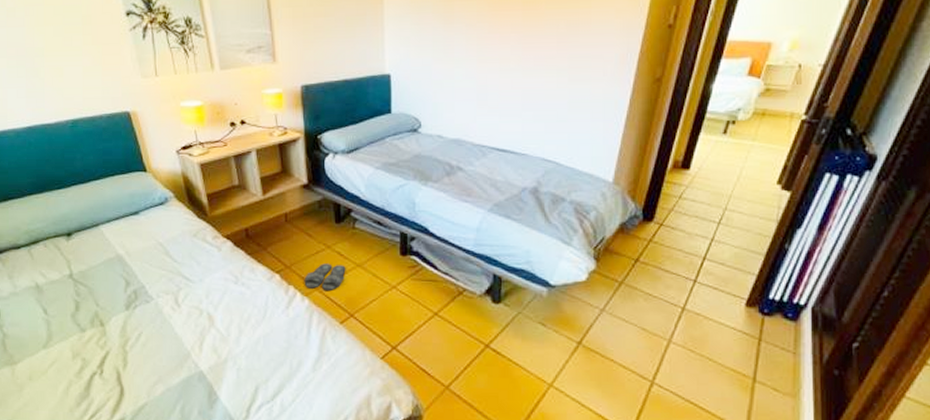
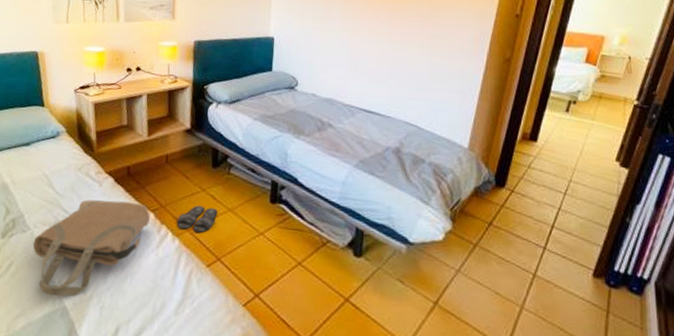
tote bag: none [159,264,277,363] -> present [32,199,151,297]

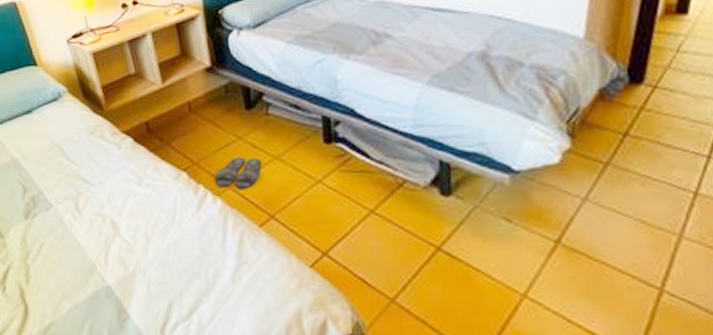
tote bag: present [32,199,151,297] -> none [59,163,184,276]

